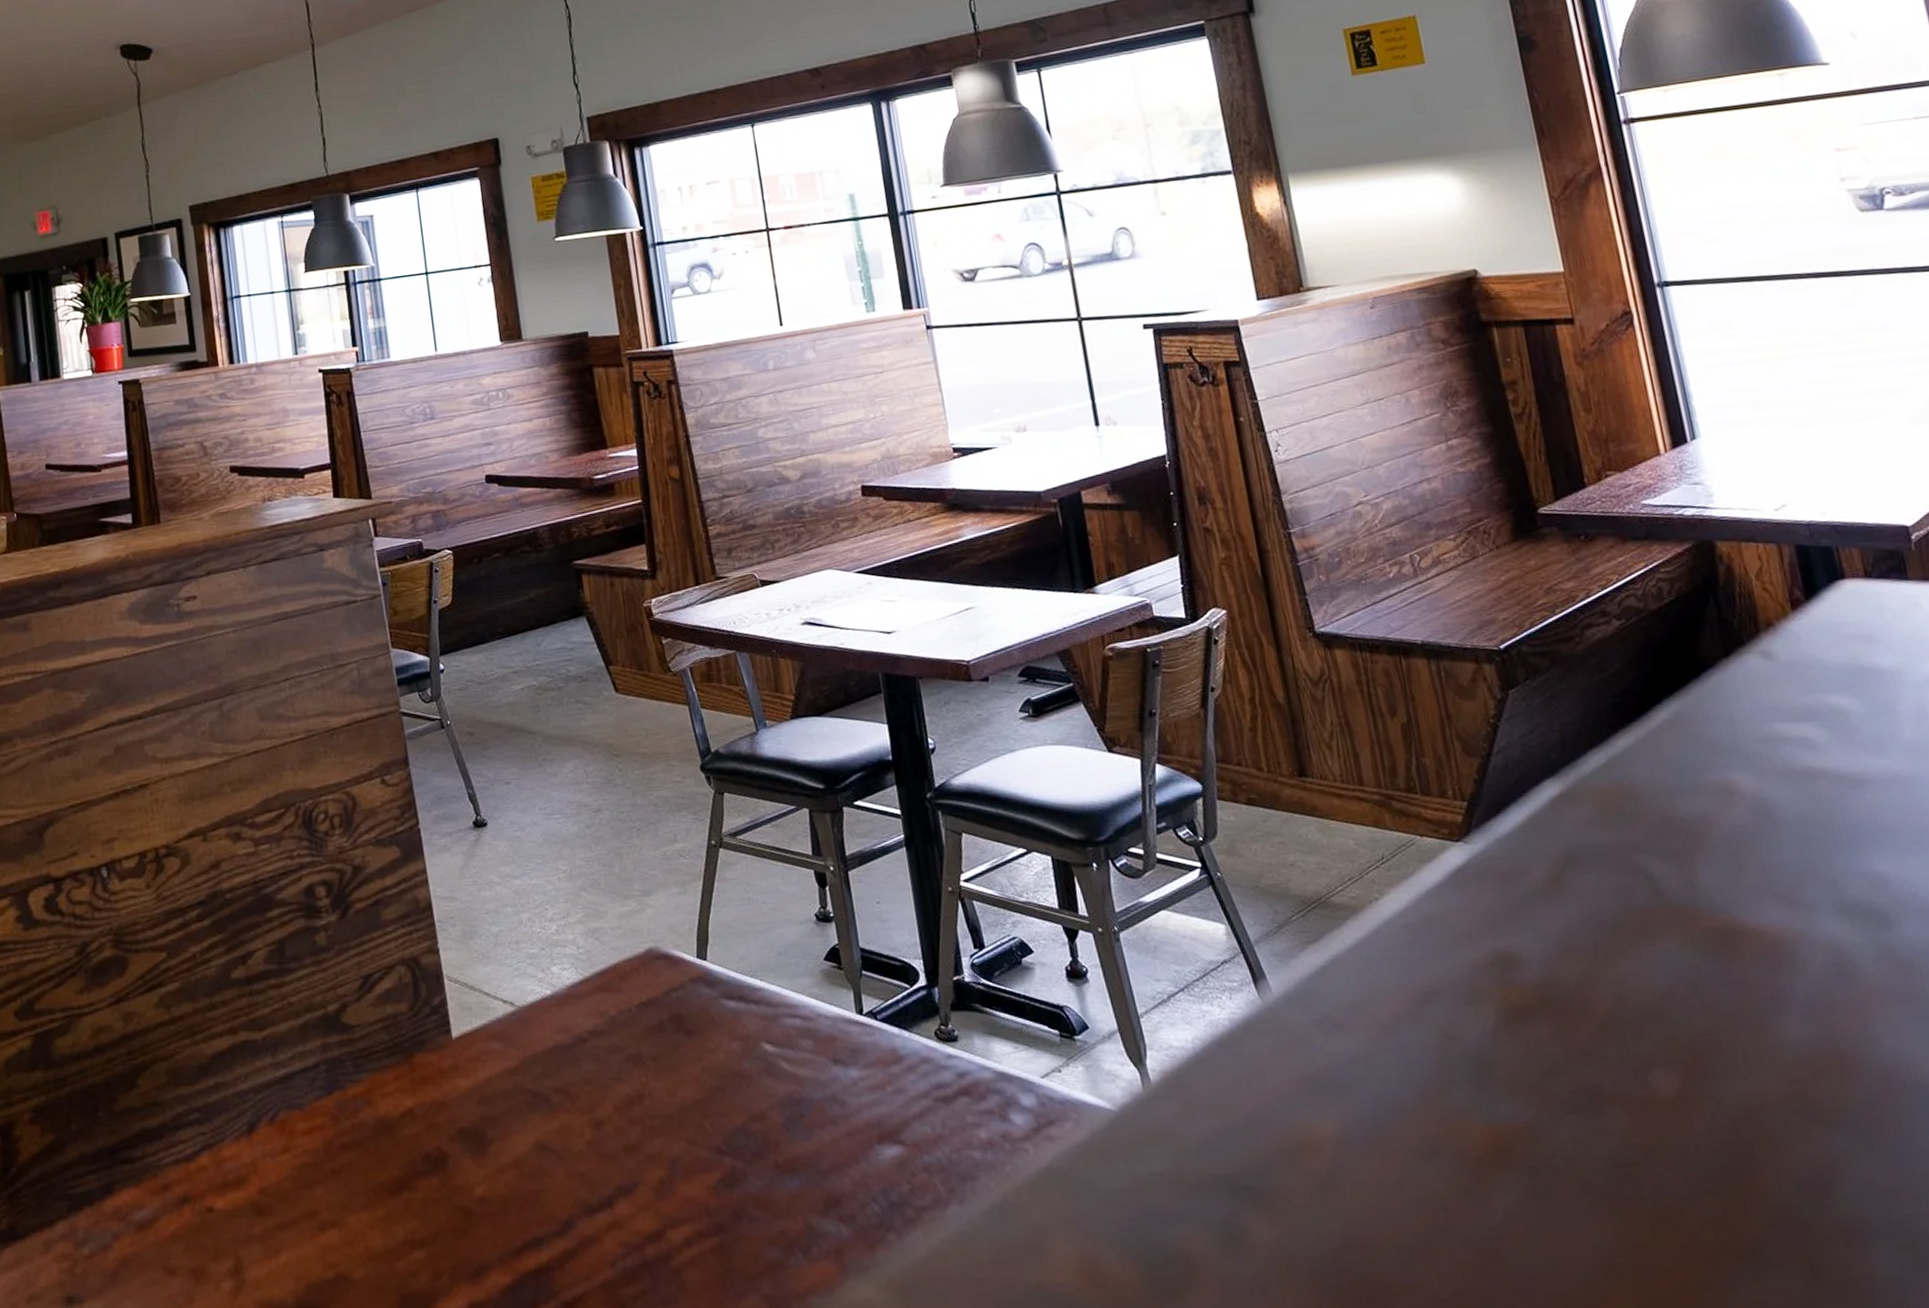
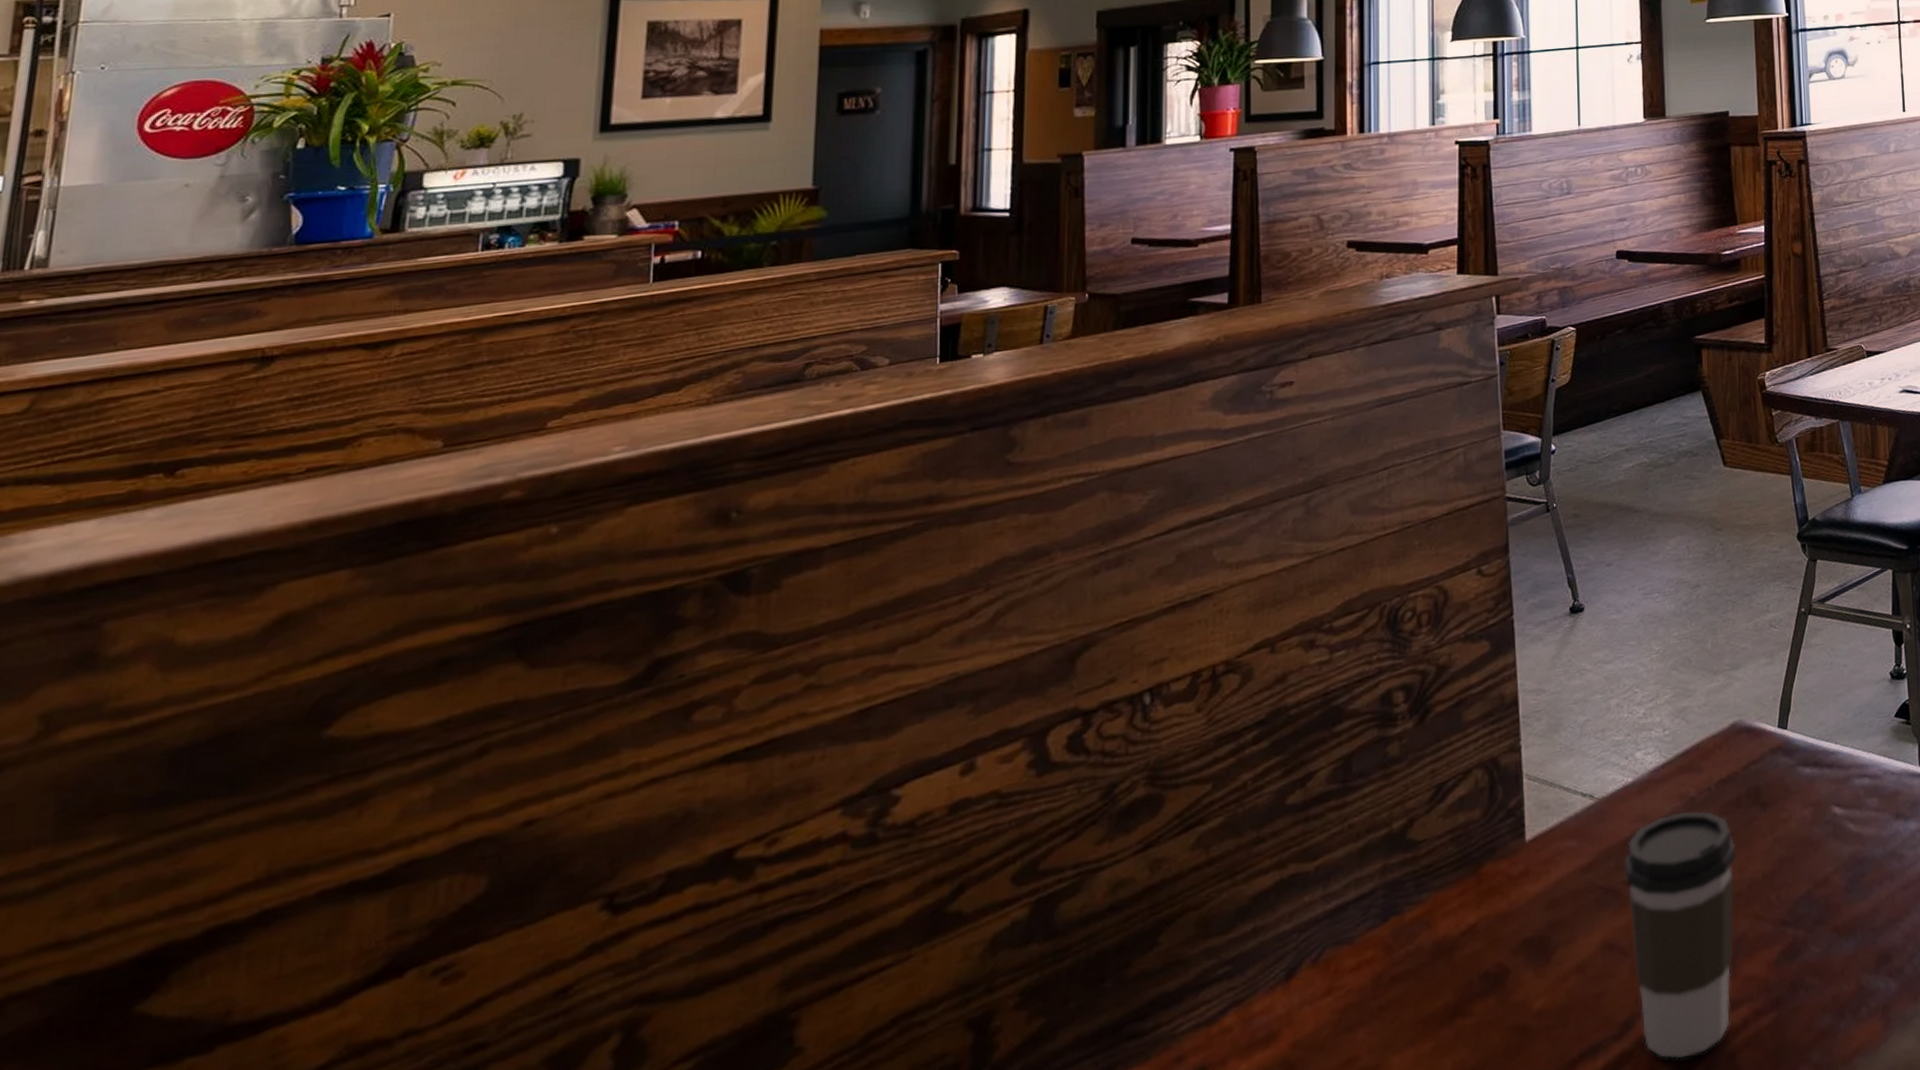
coffee cup: none [549,1029,673,1265] -> present [1623,810,1737,1059]

